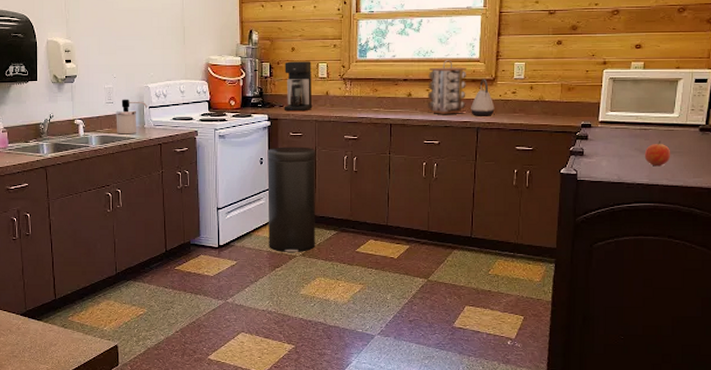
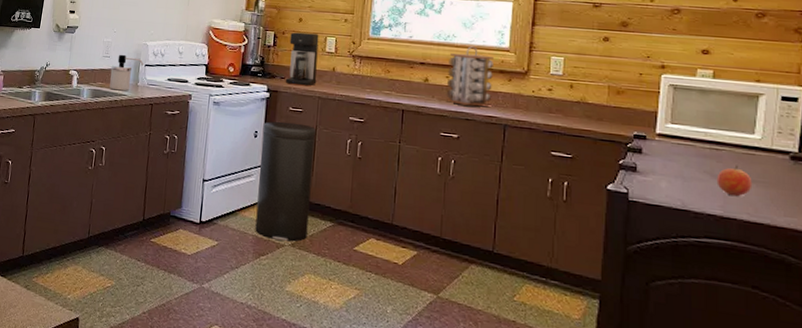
kettle: present [471,78,495,116] -> none [497,70,526,113]

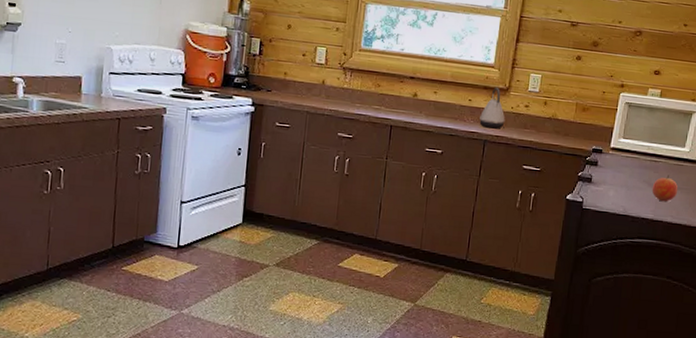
soap dispenser: present [109,54,144,91] -> none [65,59,108,103]
pedal bin: present [255,121,317,242] -> none [238,137,304,262]
coffee maker: present [285,32,319,86] -> none [271,40,309,100]
spice rack: present [446,46,494,107] -> none [433,61,479,123]
kettle: none [497,70,526,113] -> present [479,87,505,129]

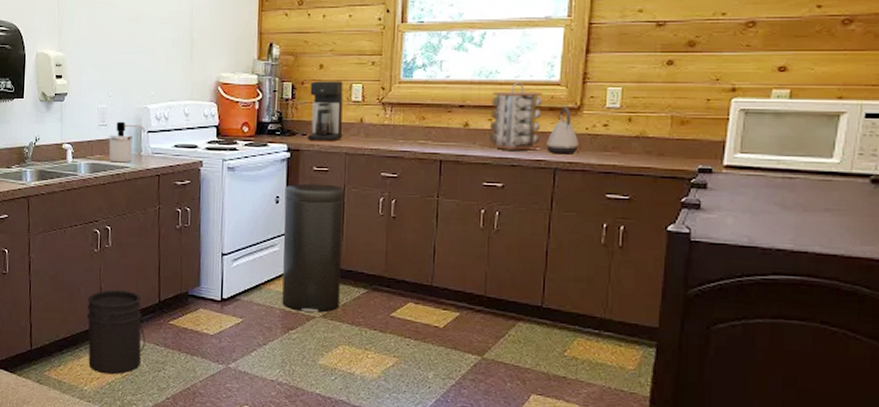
bucket: none [31,233,96,320] -> present [86,290,145,374]
soap dispenser: none [65,59,108,103] -> present [109,121,146,163]
pedal bin: none [238,137,304,262] -> present [282,183,345,313]
coffee maker: none [271,40,309,100] -> present [307,81,343,142]
spice rack: none [433,61,479,123] -> present [488,82,542,150]
fruit: present [652,174,678,202] -> none [788,193,828,228]

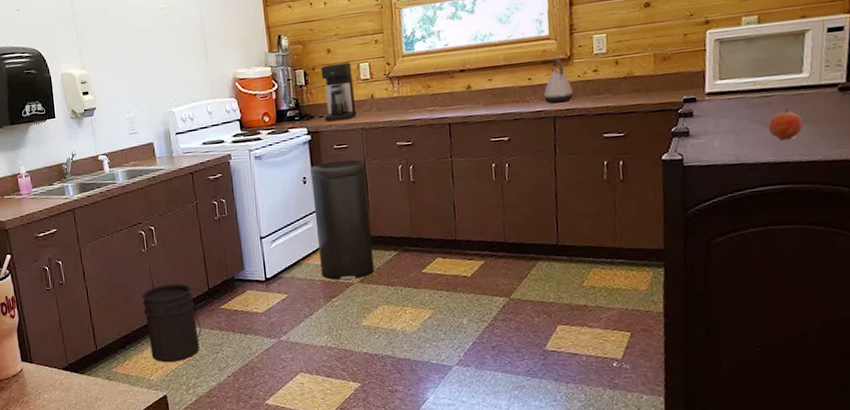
soap dispenser: present [109,121,146,163] -> none [140,127,174,167]
spice rack: present [488,82,542,150] -> none [489,41,537,107]
fruit: none [788,193,828,228] -> present [768,108,803,140]

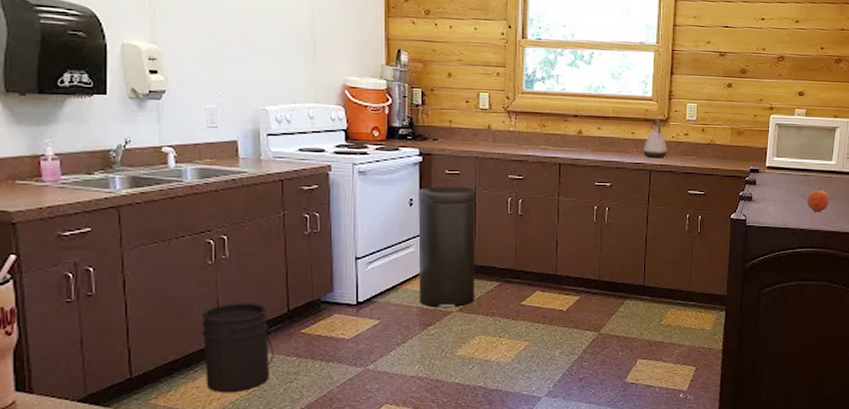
coffee maker: present [320,62,357,122] -> none [438,88,472,147]

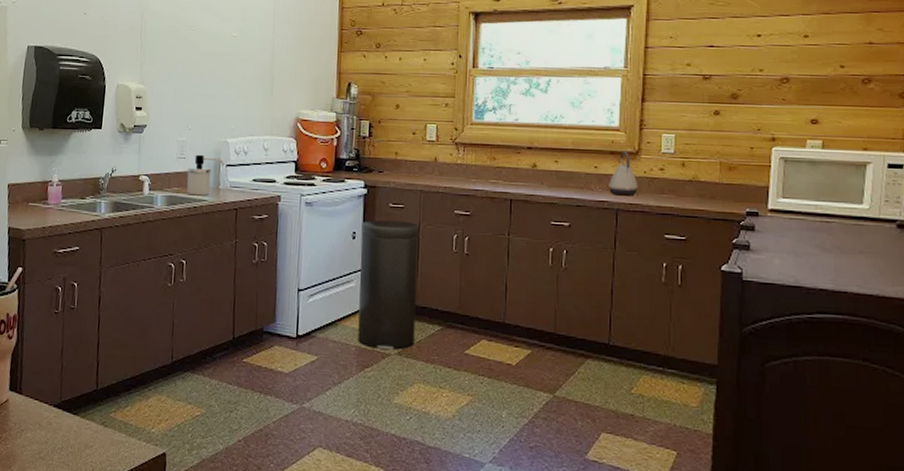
bucket: present [201,303,274,392] -> none [157,326,218,415]
soap dispenser: none [221,123,265,168] -> present [186,154,225,196]
fruit: present [806,187,830,213] -> none [827,237,862,269]

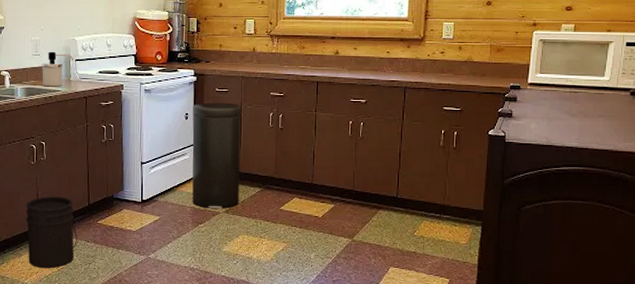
bucket: none [157,326,218,415] -> present [25,196,77,268]
kettle: present [609,151,638,196] -> none [398,38,423,76]

